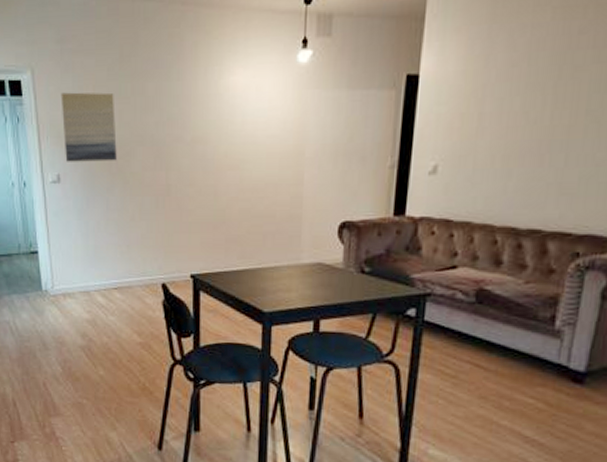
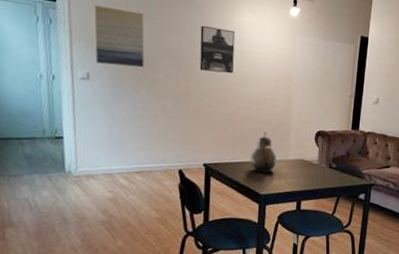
wall art: none [180,96,224,156] -> present [199,25,236,74]
teapot: none [249,228,286,284] -> present [250,132,278,173]

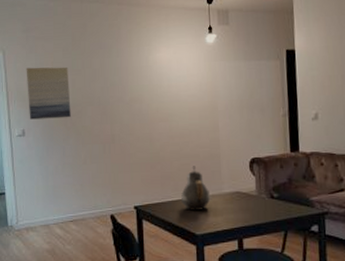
wall art: present [199,25,236,74] -> none [120,68,156,112]

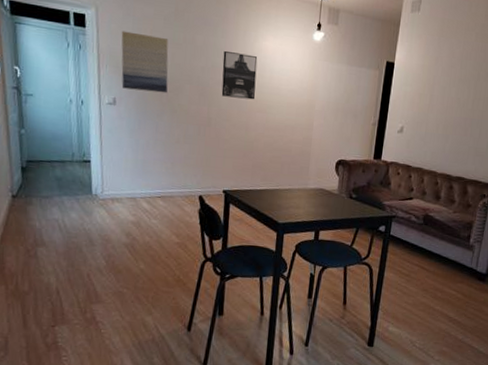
wall art: none [120,68,156,112] -> present [221,50,258,100]
teapot: present [181,166,211,211] -> none [269,159,297,202]

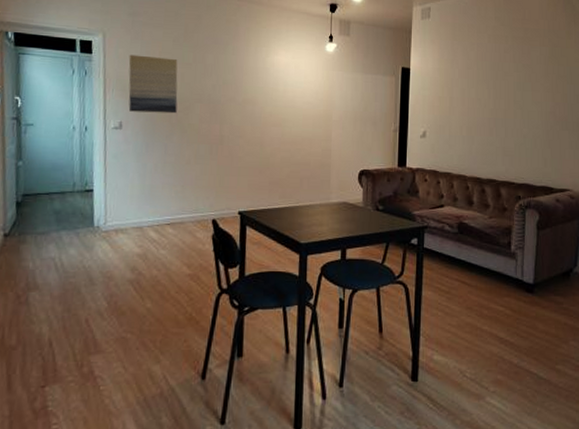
wall art: present [221,50,258,100] -> none [233,67,270,114]

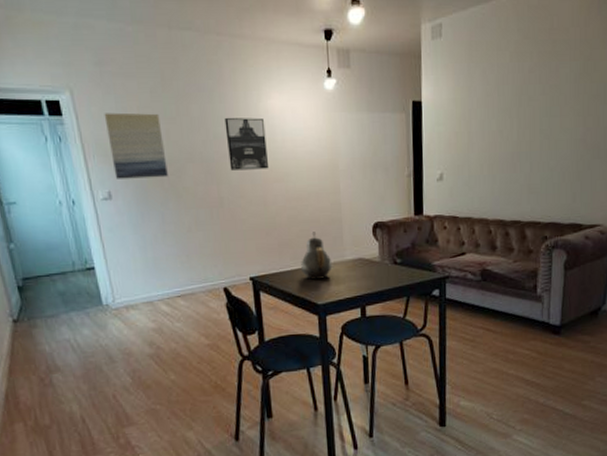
wall art: none [233,67,270,114] -> present [224,117,269,171]
teapot: none [288,174,318,219] -> present [301,232,333,280]

